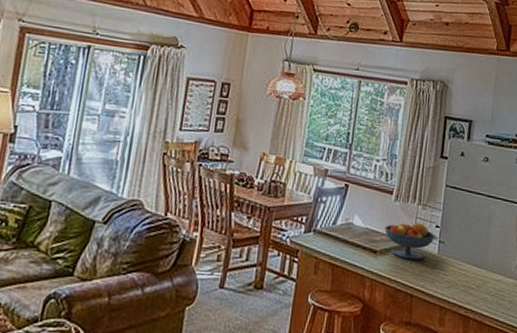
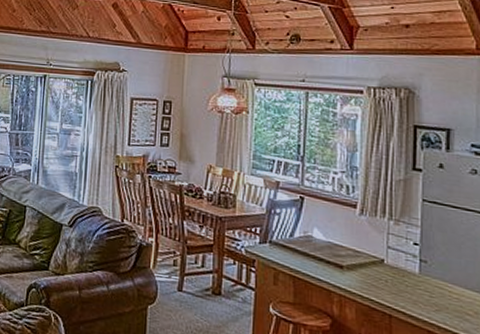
fruit bowl: present [385,222,436,261] -> none [351,237,414,279]

